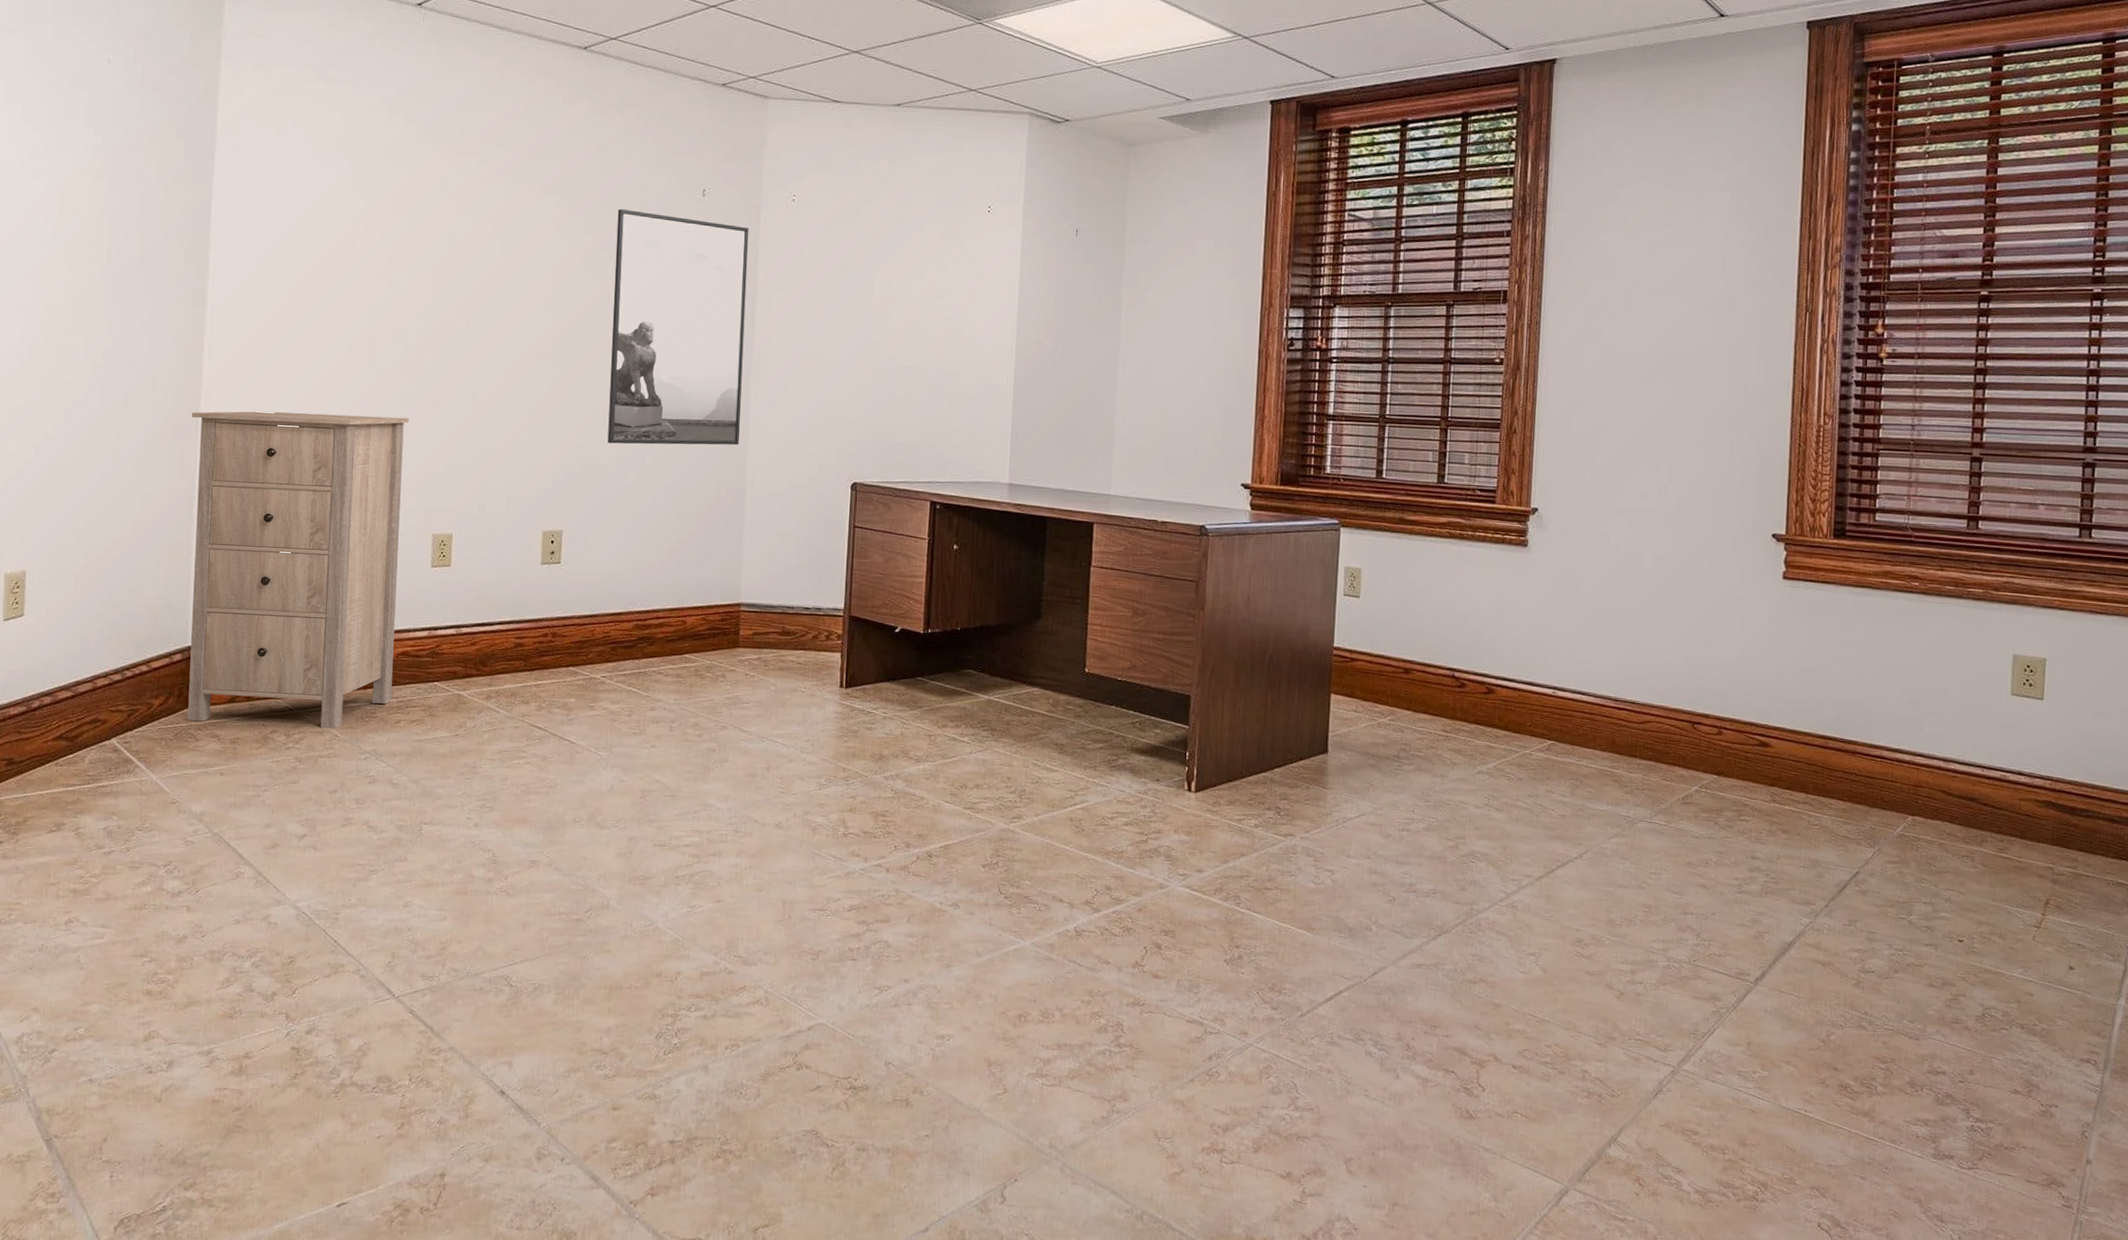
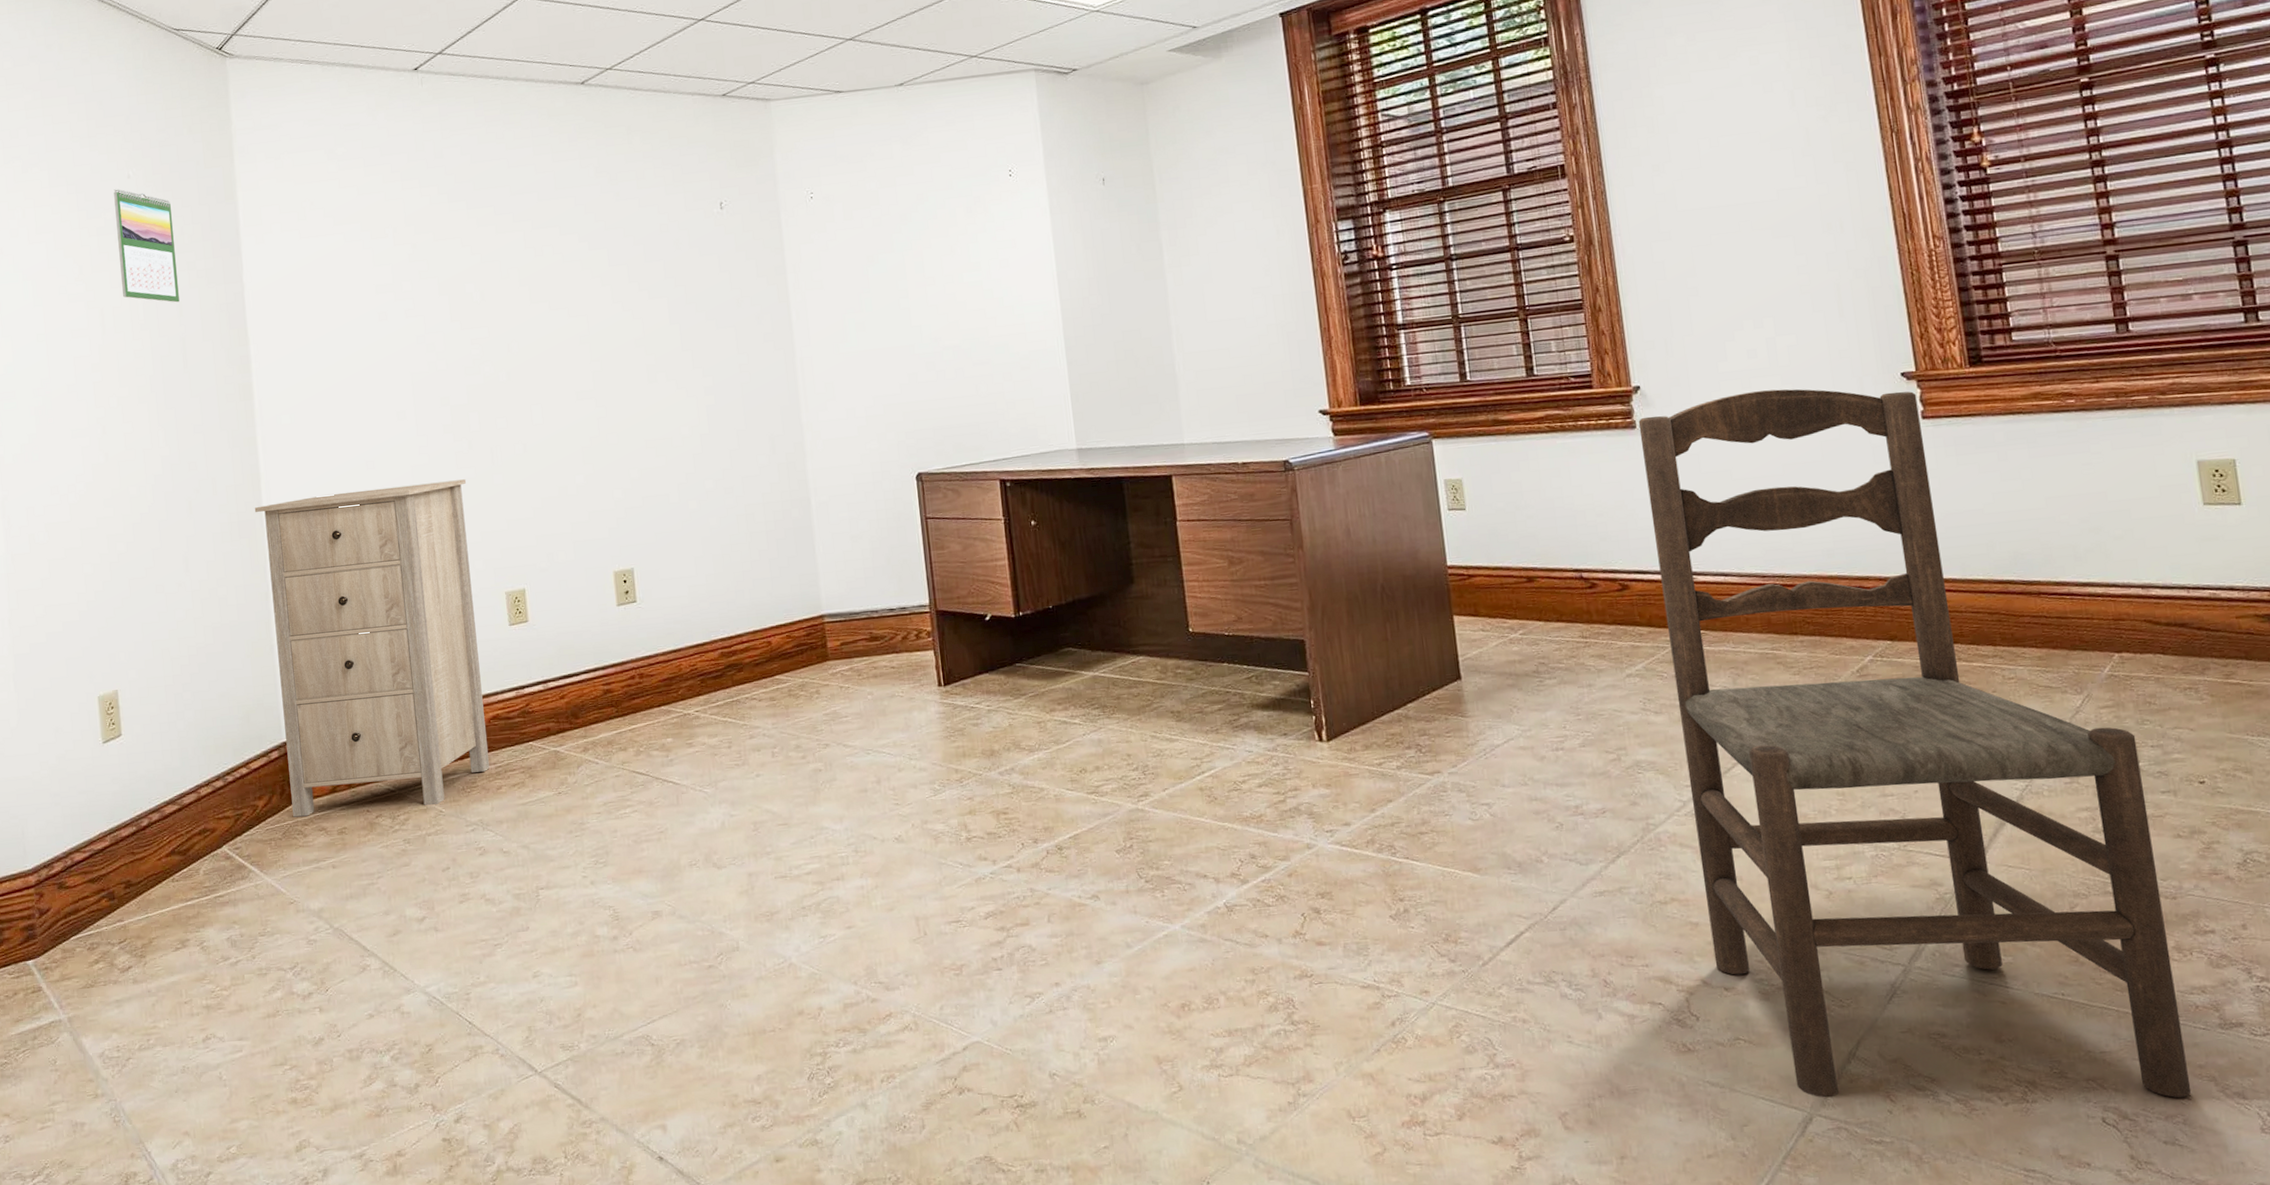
calendar: none [86,71,148,196] -> present [113,189,180,303]
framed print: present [607,208,749,446] -> none [639,233,797,473]
dining chair: none [1508,529,1912,1214] -> present [1638,389,2192,1098]

